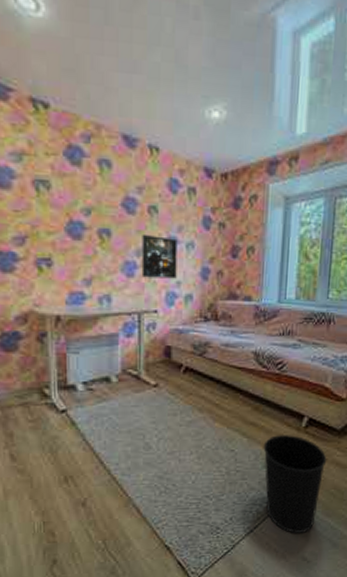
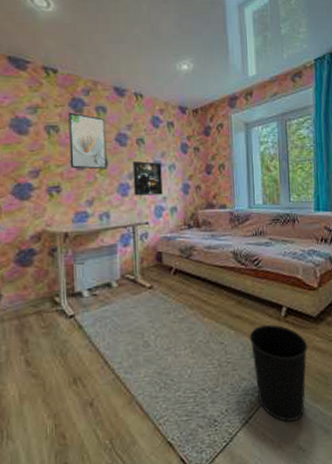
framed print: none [63,163,110,242] -> present [68,112,107,170]

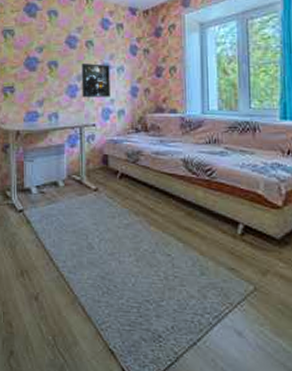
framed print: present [68,112,107,170] -> none [23,16,57,71]
wastebasket: present [249,325,308,422] -> none [199,242,269,352]

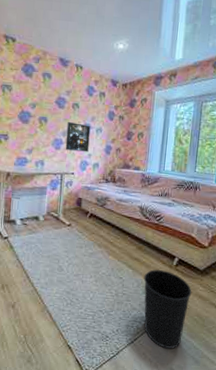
wastebasket: none [199,242,269,352] -> present [143,269,192,349]

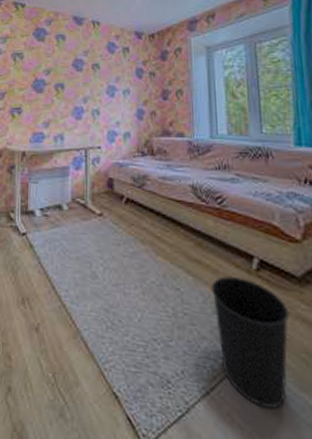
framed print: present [65,121,91,152] -> none [87,85,116,120]

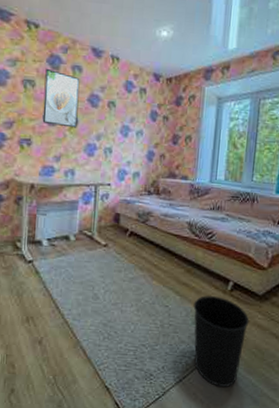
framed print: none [31,41,64,93] -> present [42,68,80,128]

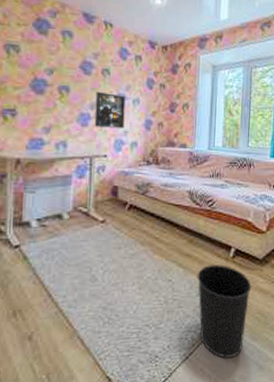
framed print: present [42,68,80,128] -> none [29,32,71,97]
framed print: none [99,123,130,159] -> present [94,91,126,129]

